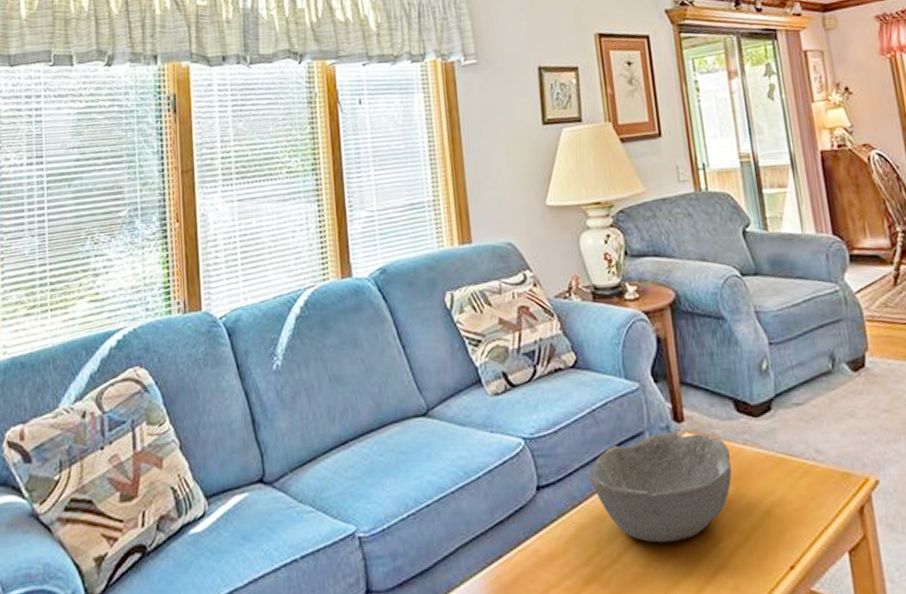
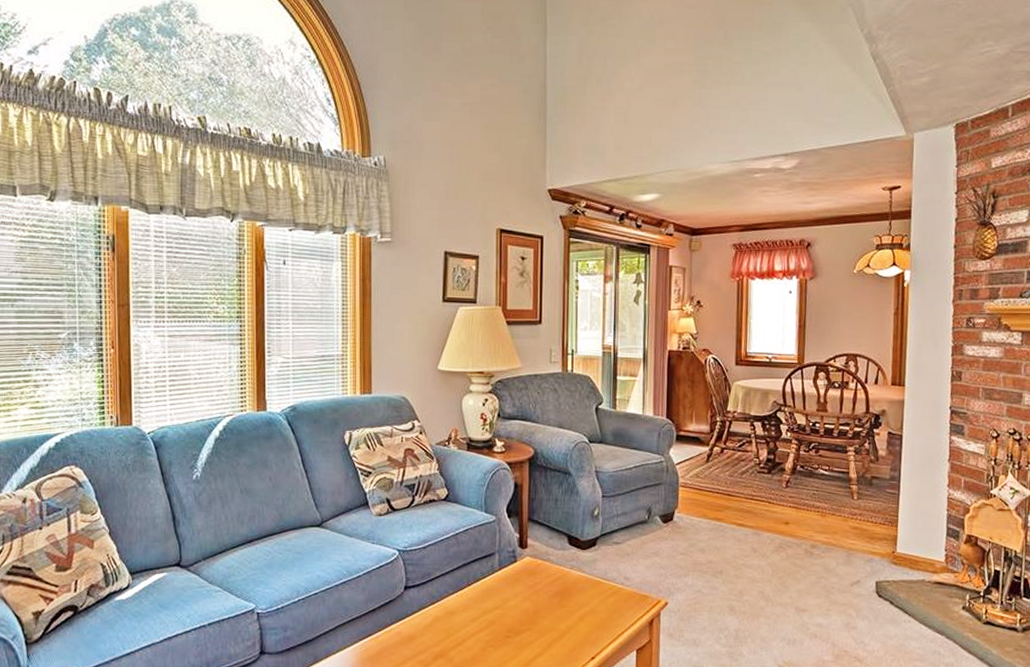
bowl: present [589,432,732,543] -> none [447,555,559,634]

